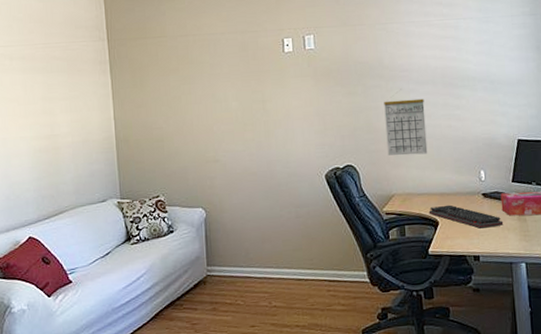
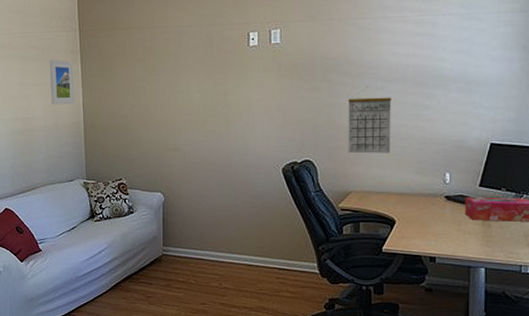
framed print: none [75,71,105,120] -> present [49,60,75,105]
keyboard: present [428,204,504,229] -> none [386,205,466,230]

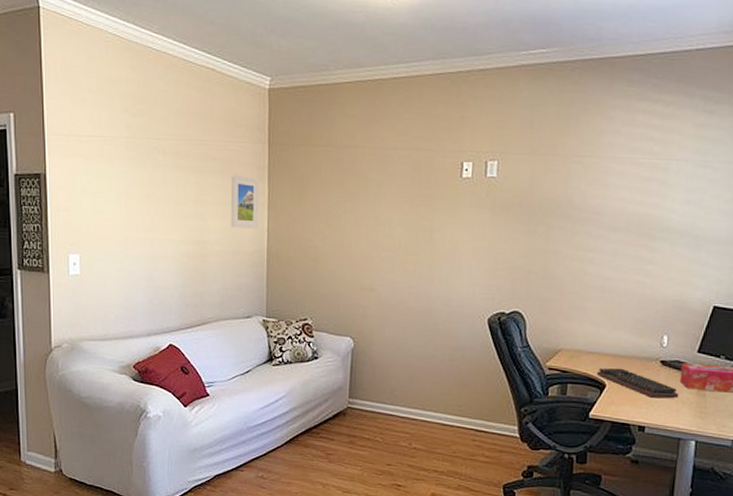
calendar: present [348,86,391,154] -> none [561,233,613,310]
keyboard: none [386,205,466,230] -> present [596,367,679,399]

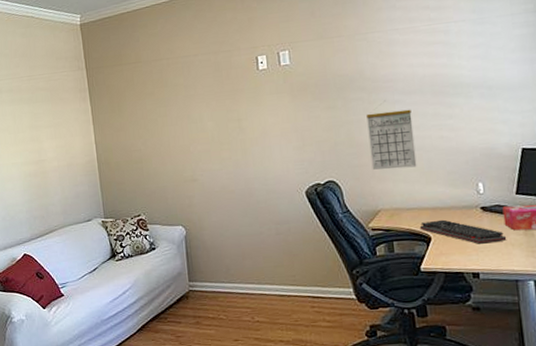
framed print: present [230,175,259,229] -> none [58,99,87,145]
calendar: none [561,233,613,310] -> present [366,100,417,170]

